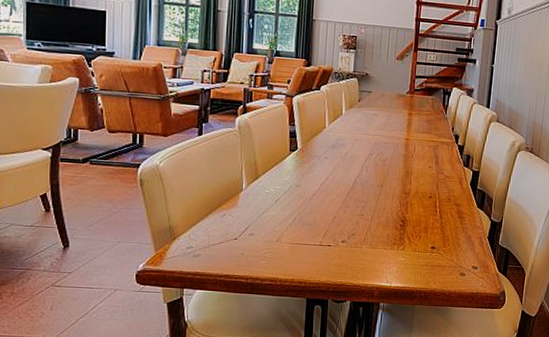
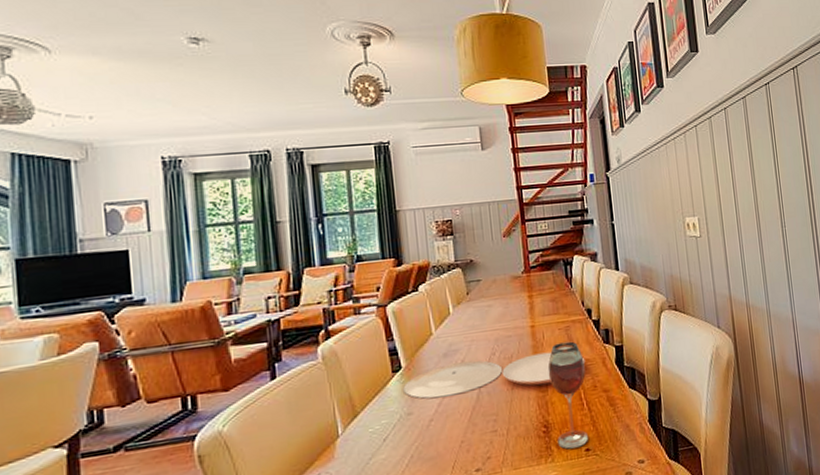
plate: none [296,154,377,180] -> present [403,360,503,399]
plate: none [375,162,446,189] -> present [502,351,586,386]
wineglass: none [410,157,445,244] -> present [547,341,588,449]

